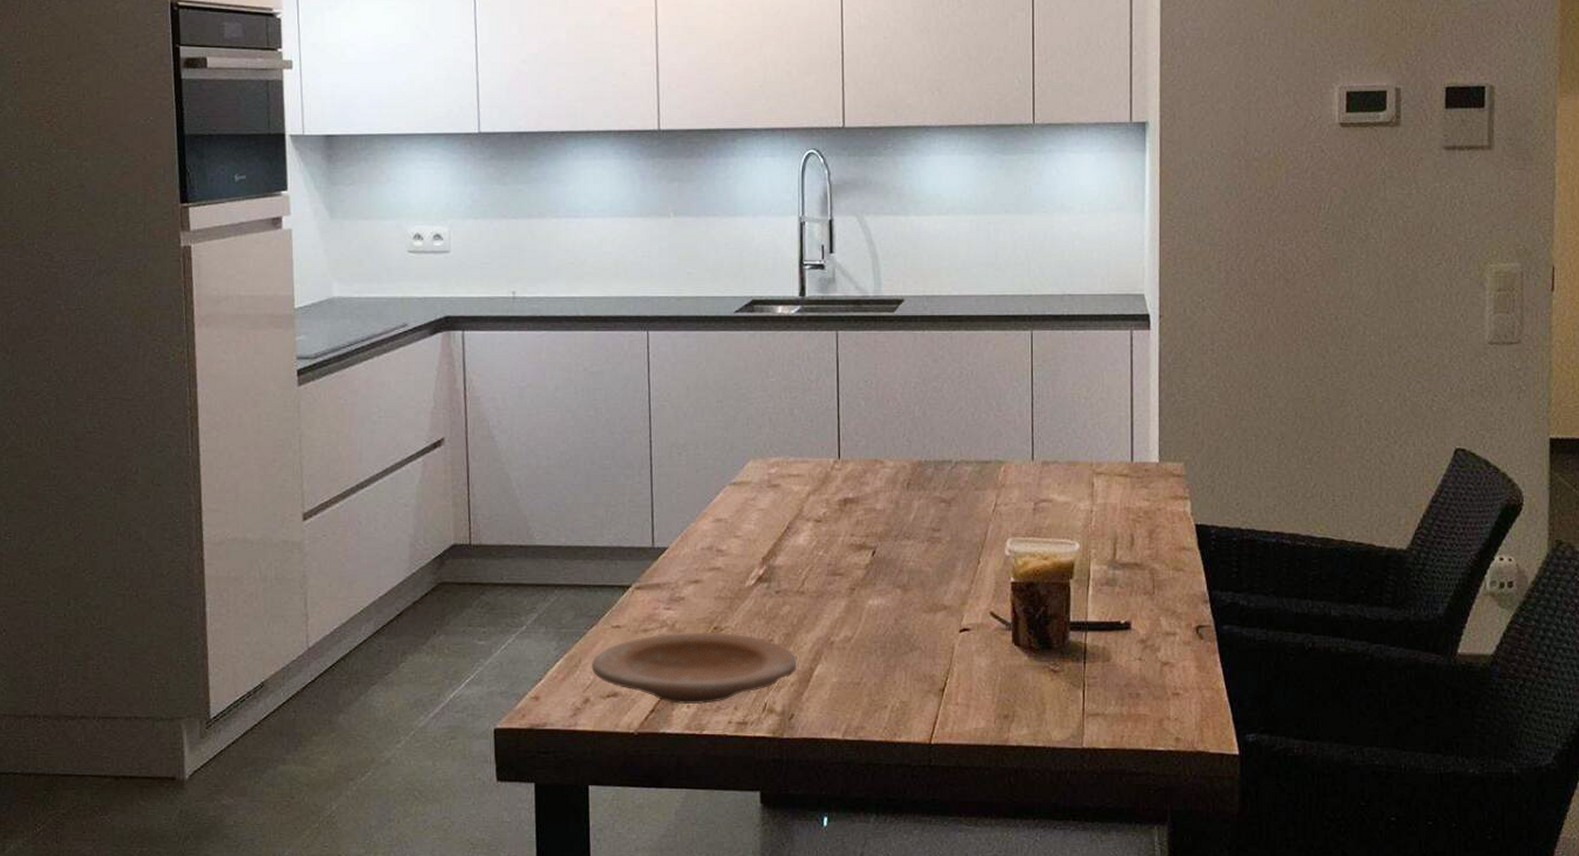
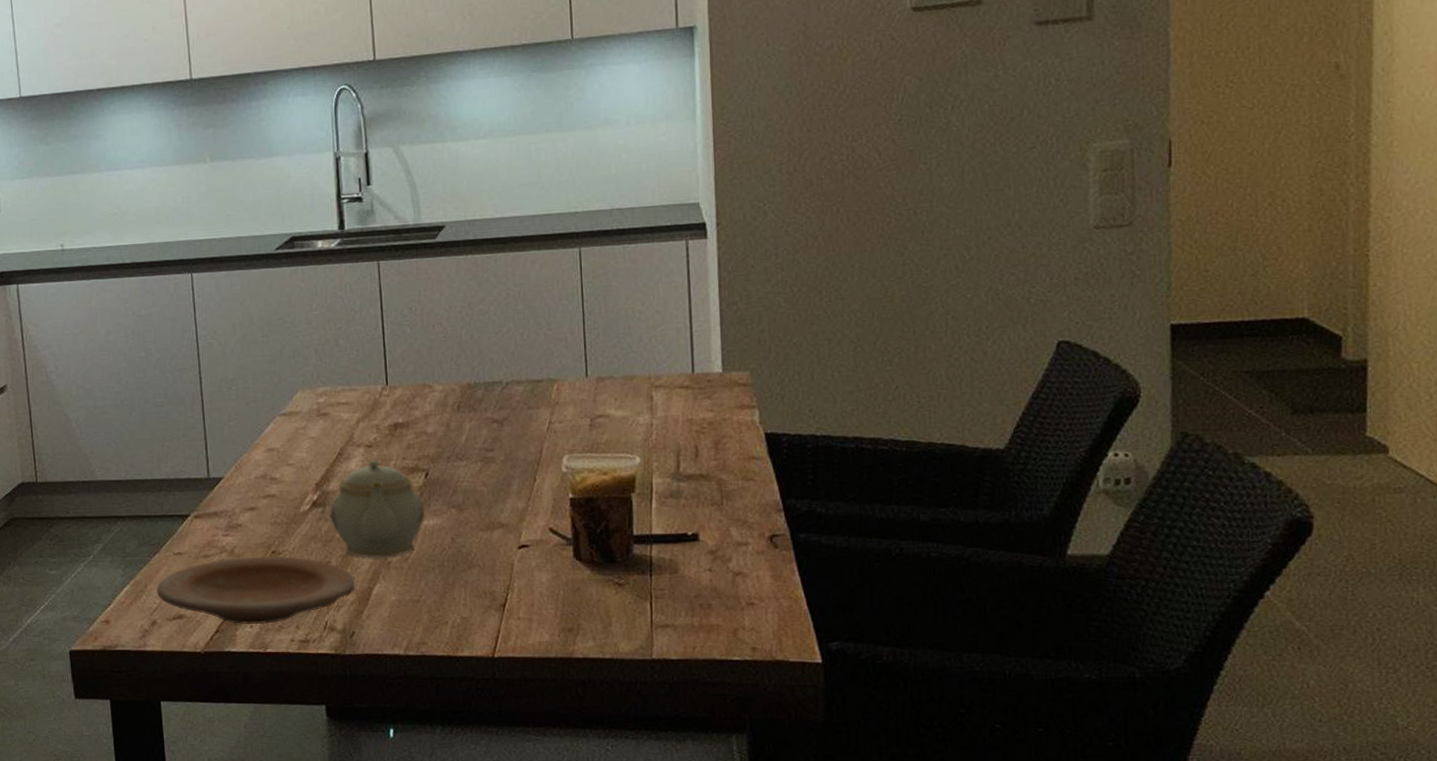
teapot: none [776,535,870,638] -> present [330,460,425,558]

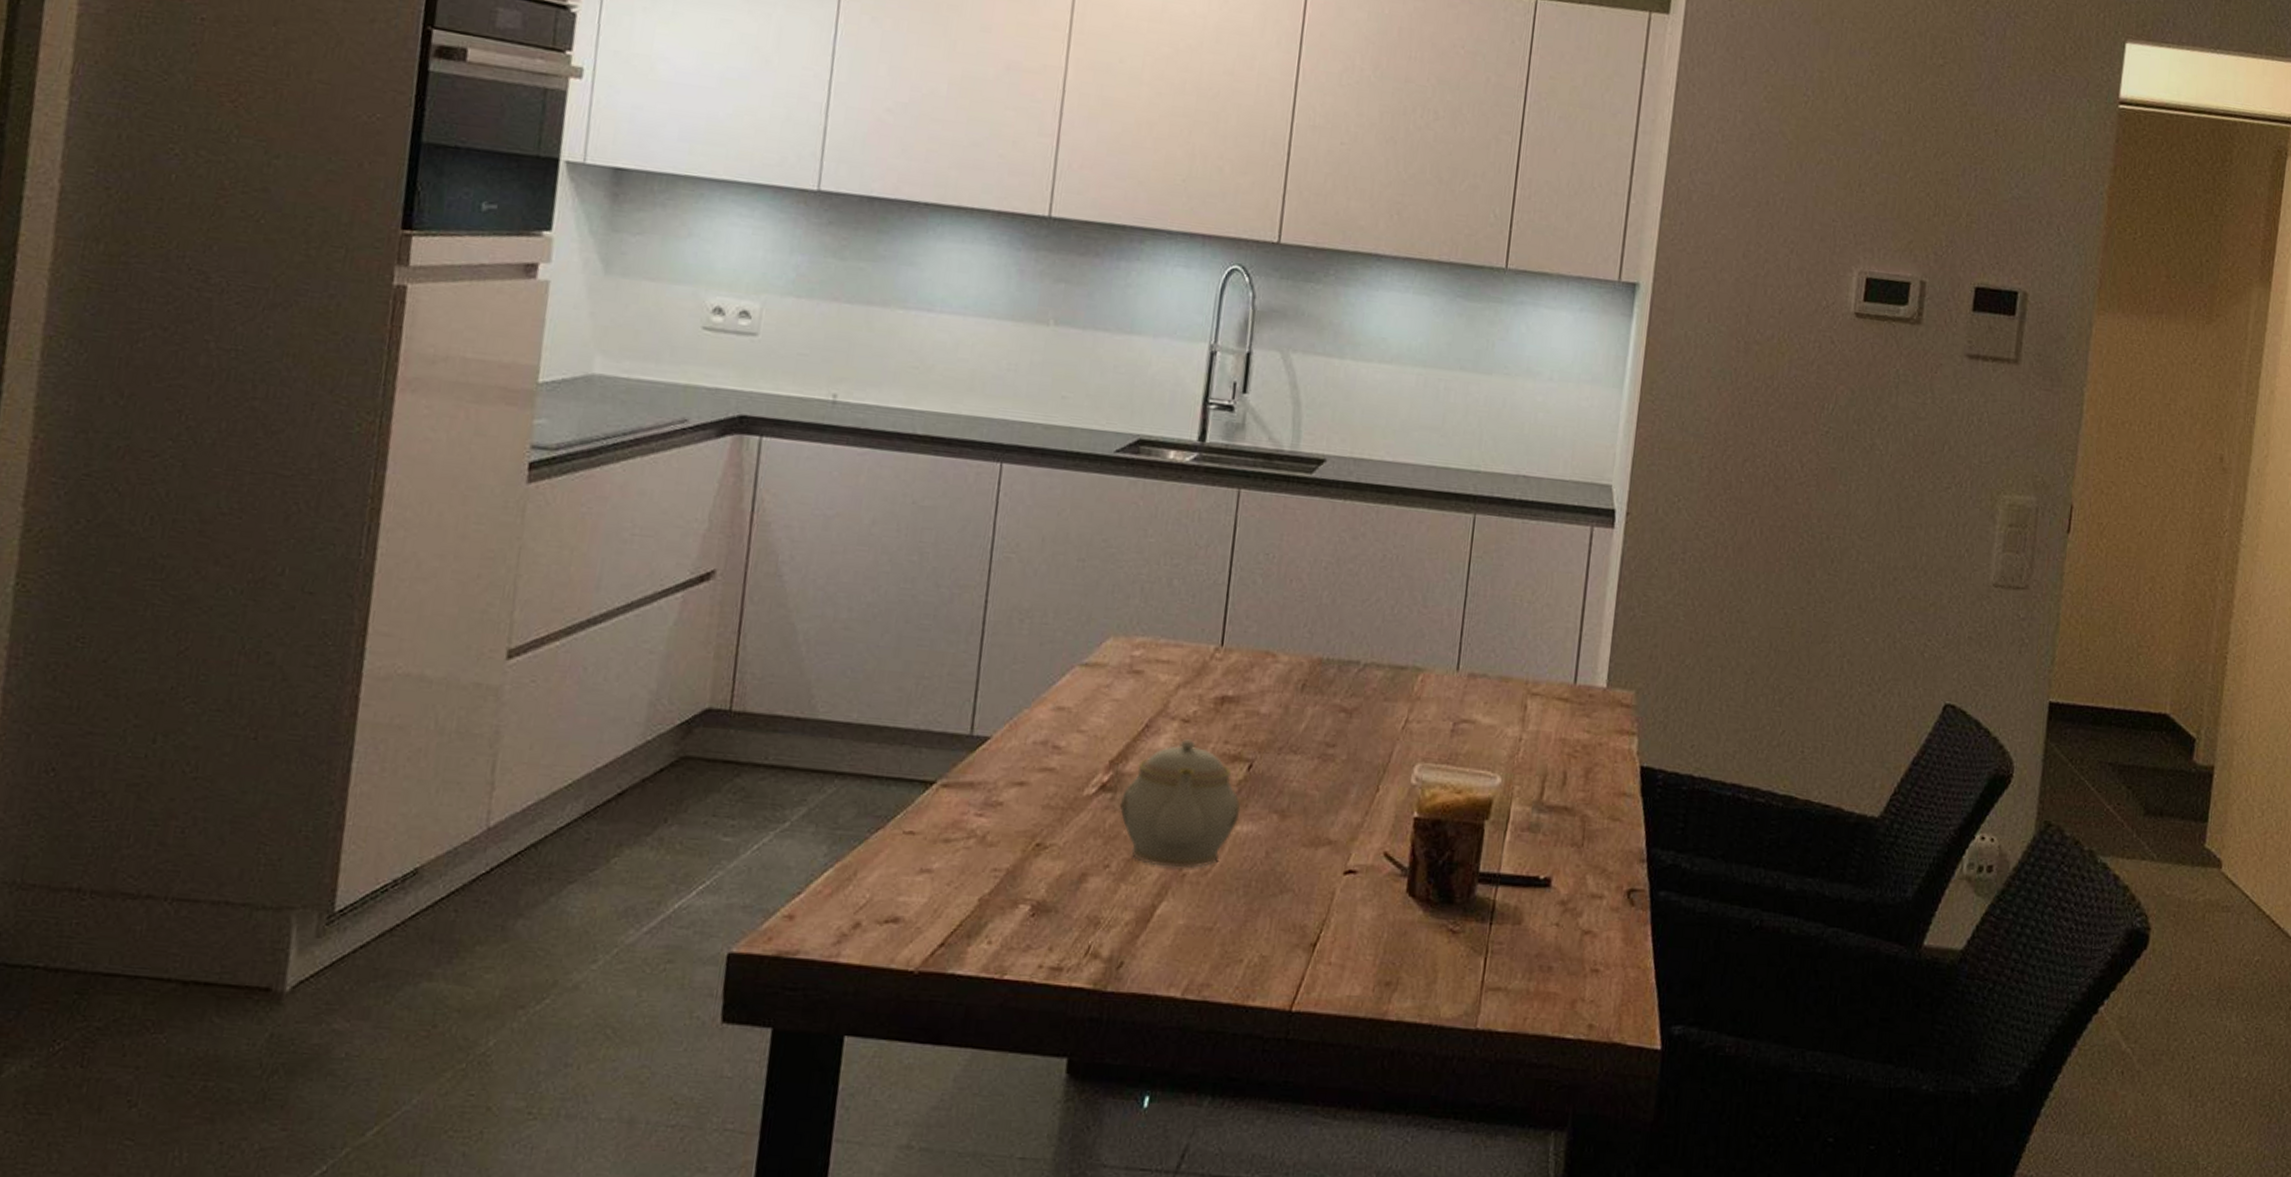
plate: present [155,556,356,625] -> none [867,846,1137,941]

